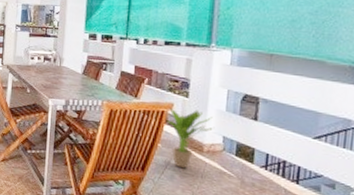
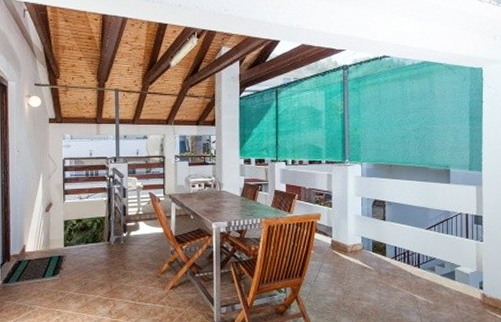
potted plant: present [167,109,215,169] -> none [316,217,355,269]

